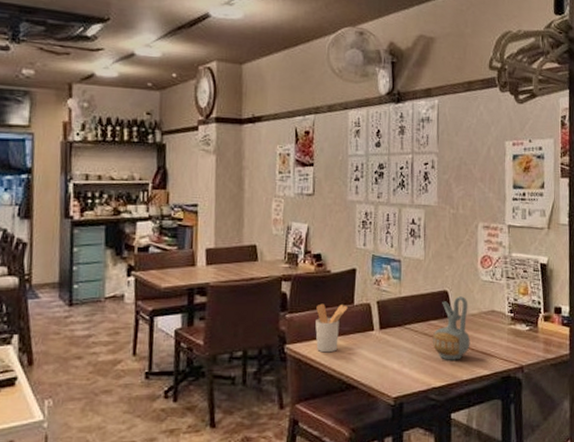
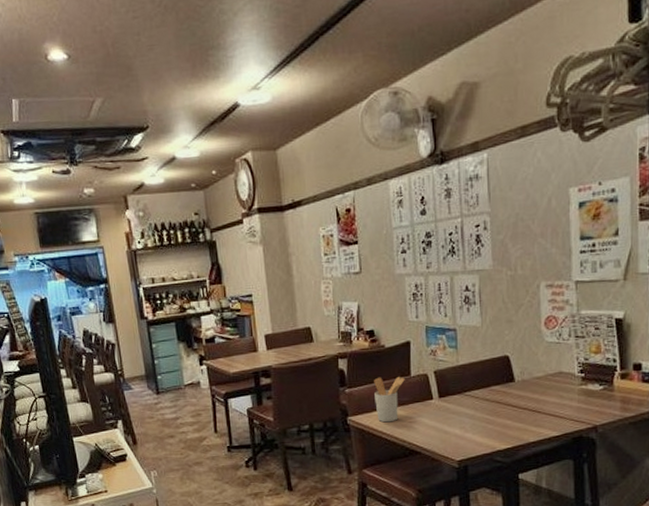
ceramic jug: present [432,296,471,360] -> none [494,360,536,424]

